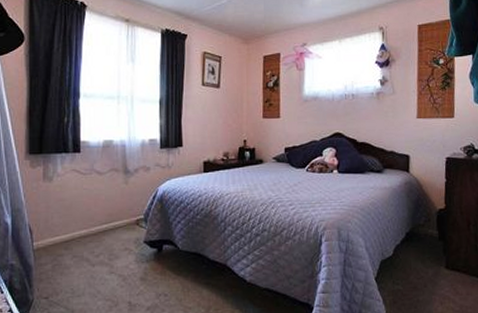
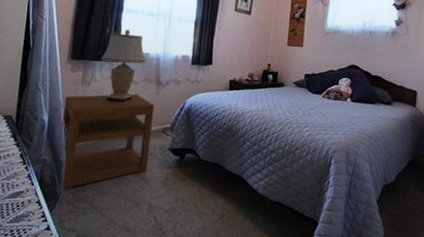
nightstand: none [26,185,125,295] -> present [61,93,155,190]
table lamp: none [62,116,111,196] -> present [101,29,146,103]

